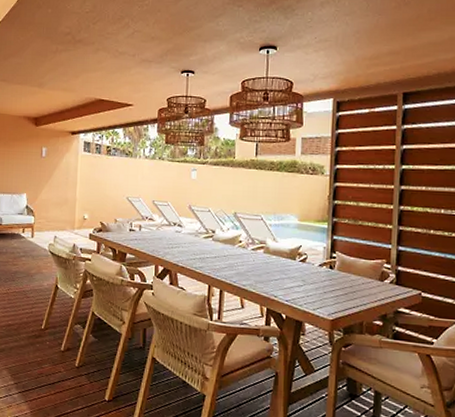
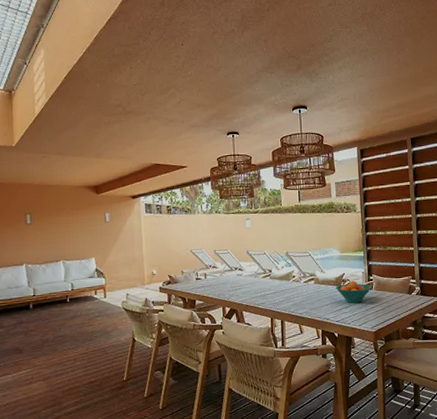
fruit bowl: none [289,255,334,282] -> present [336,280,372,303]

